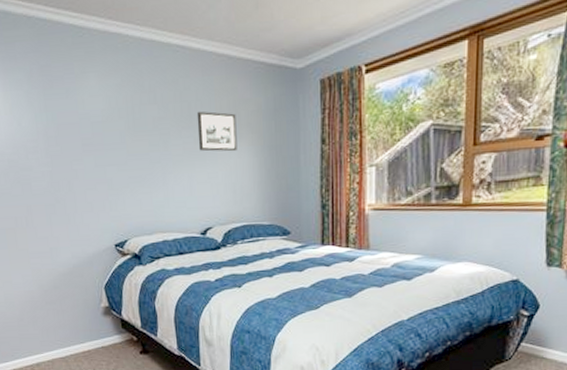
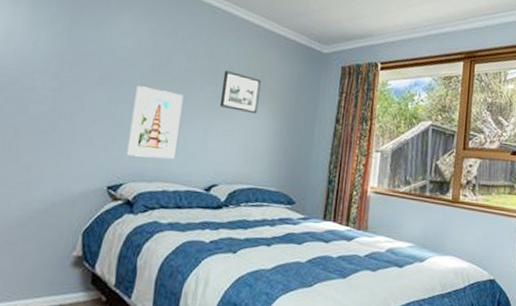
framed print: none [118,145,167,214] -> present [126,86,184,159]

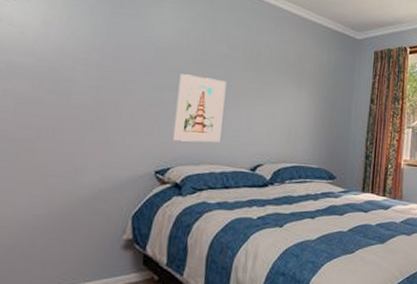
picture frame: present [219,70,261,114] -> none [261,56,300,98]

